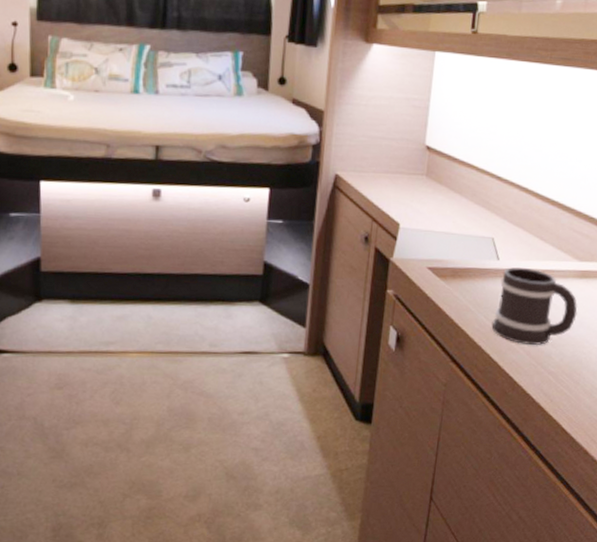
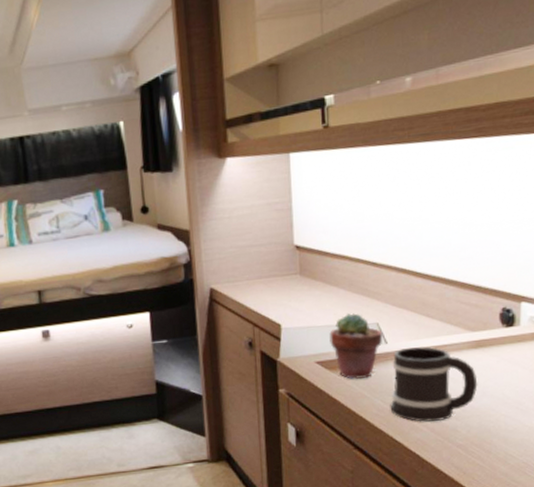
potted succulent: none [444,222,497,291] -> present [329,312,383,379]

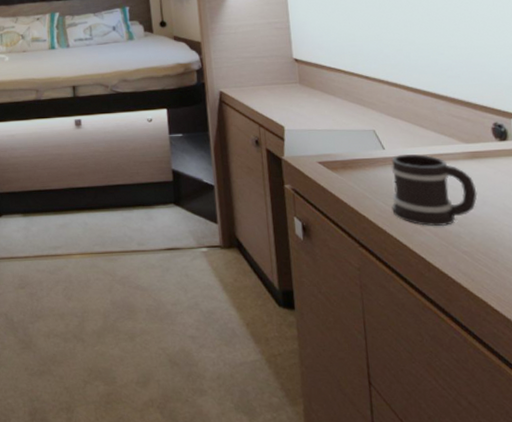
potted succulent: present [329,312,383,379] -> none [329,119,380,180]

